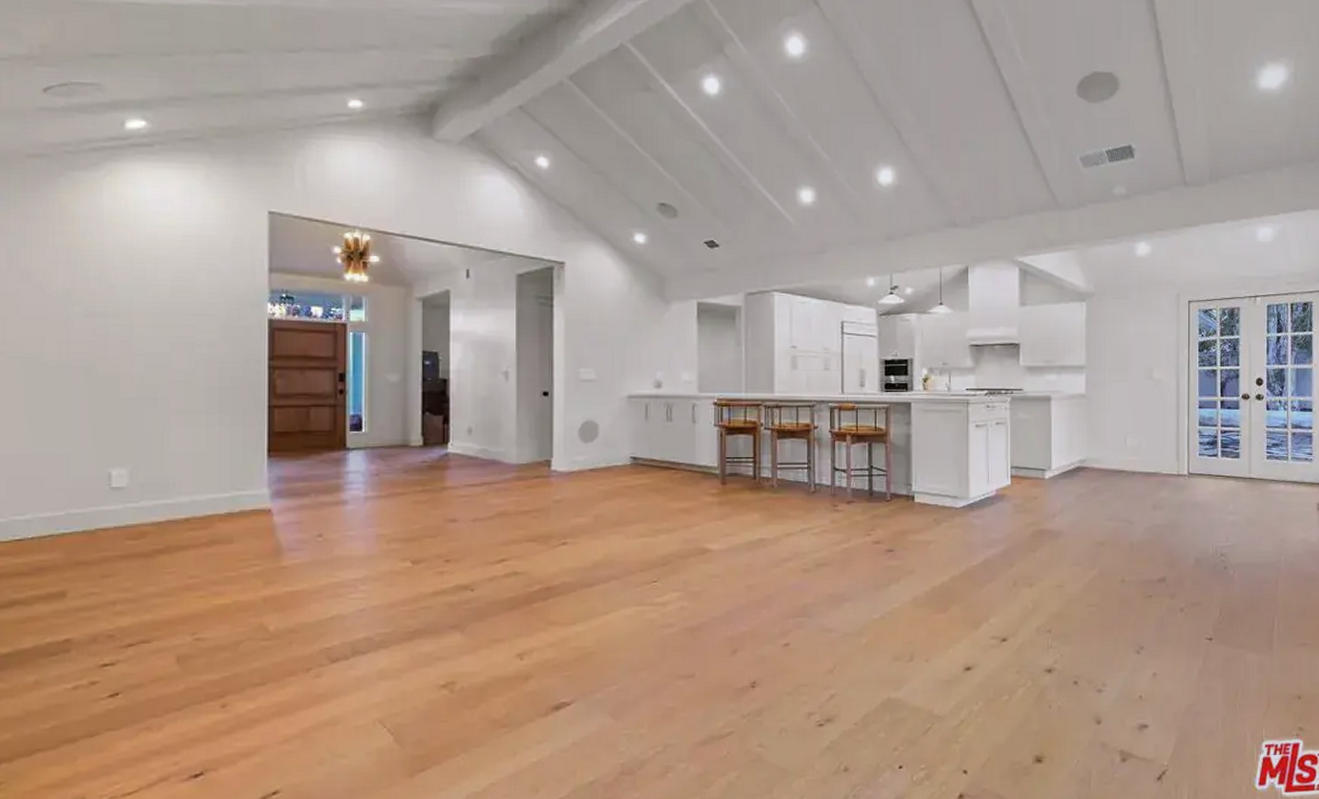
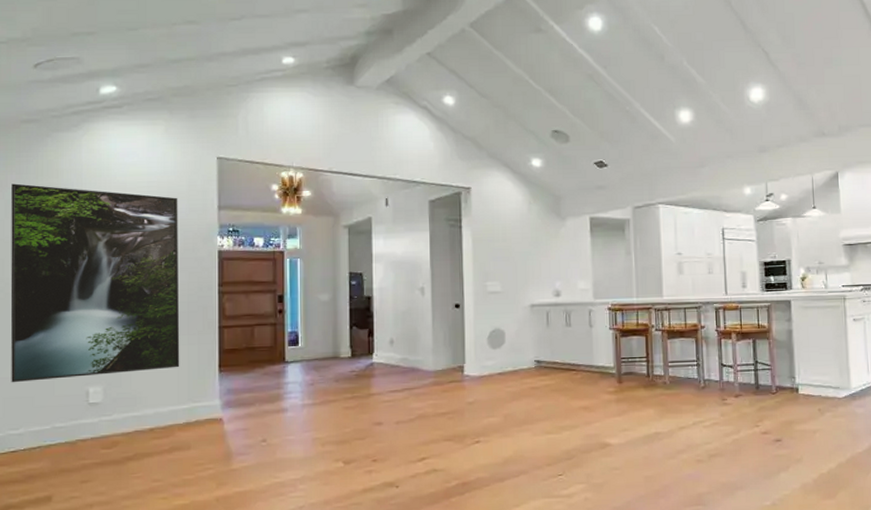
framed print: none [14,228,222,462] -> present [10,183,180,383]

